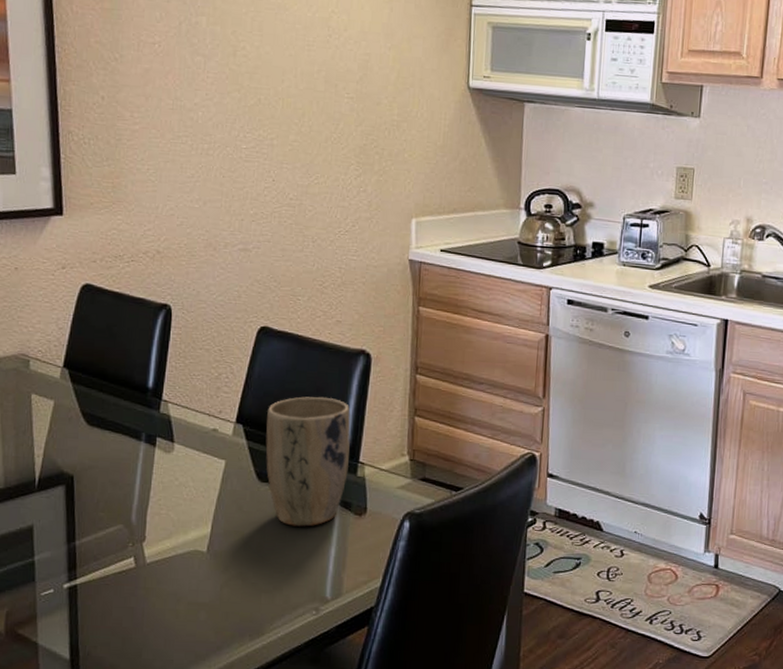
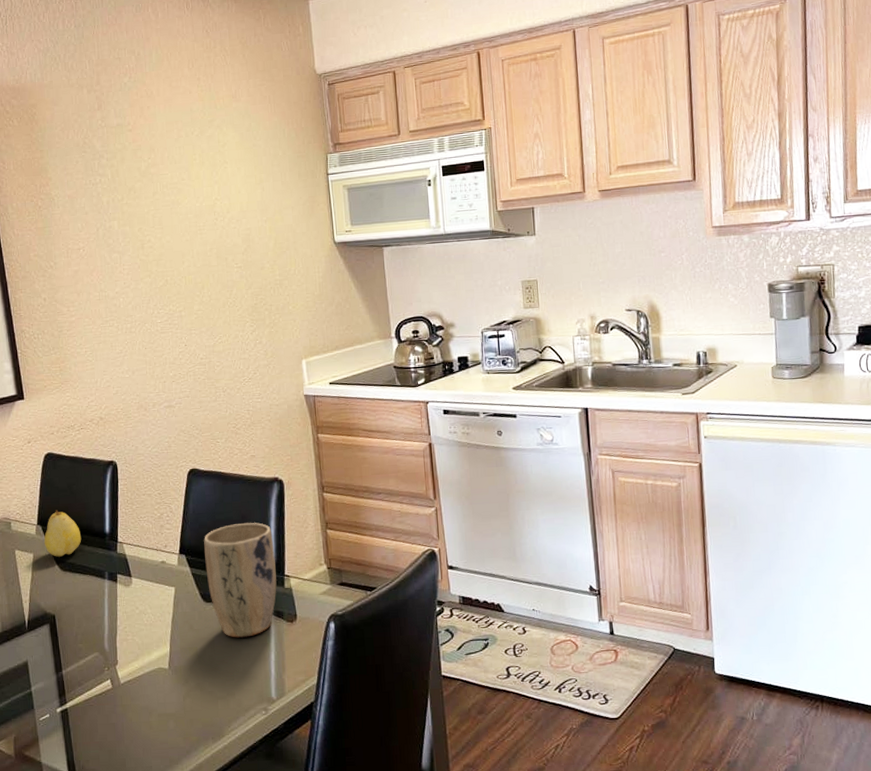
fruit: none [69,353,118,409] -> present [44,510,82,557]

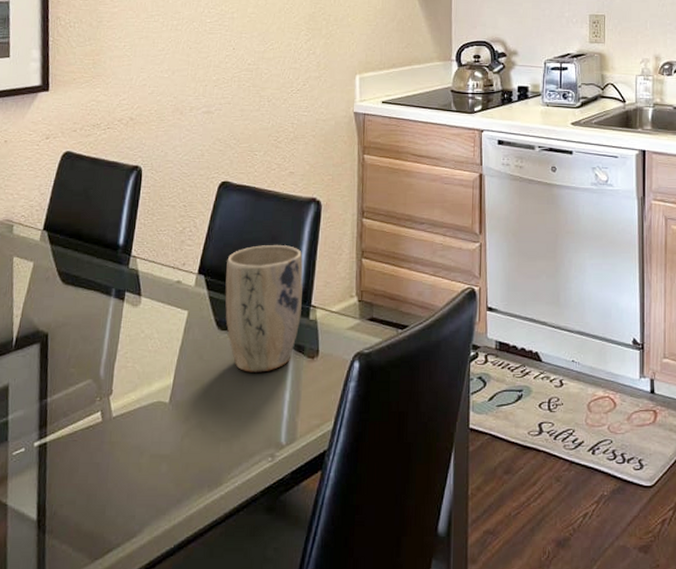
fruit: present [44,510,82,557] -> none [47,215,91,268]

